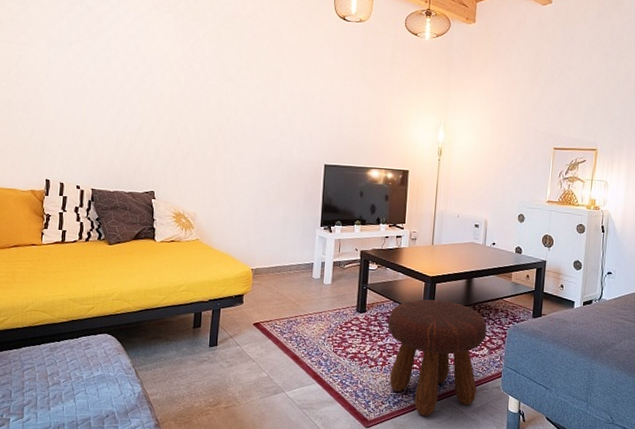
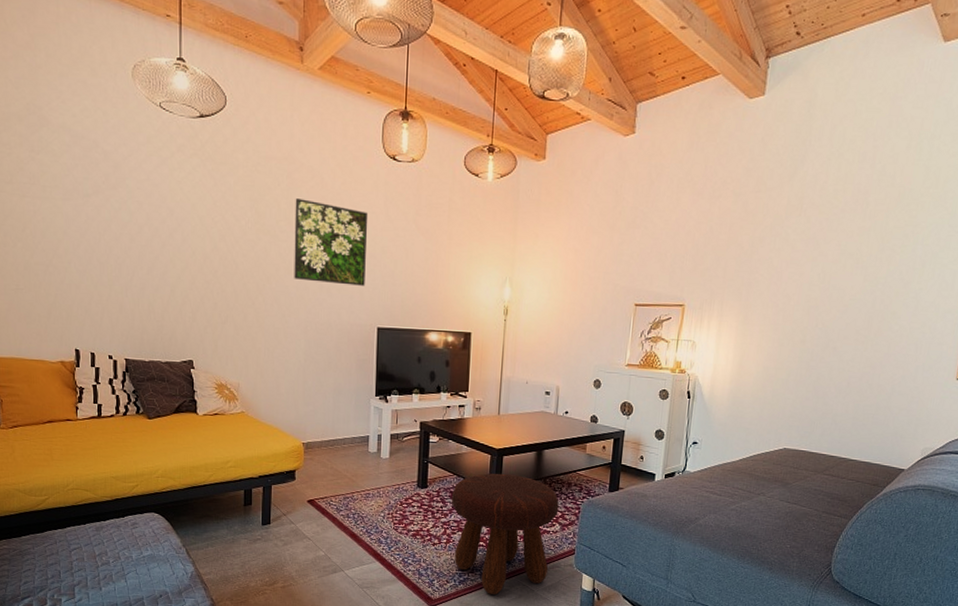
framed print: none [251,50,320,128] -> present [294,198,368,286]

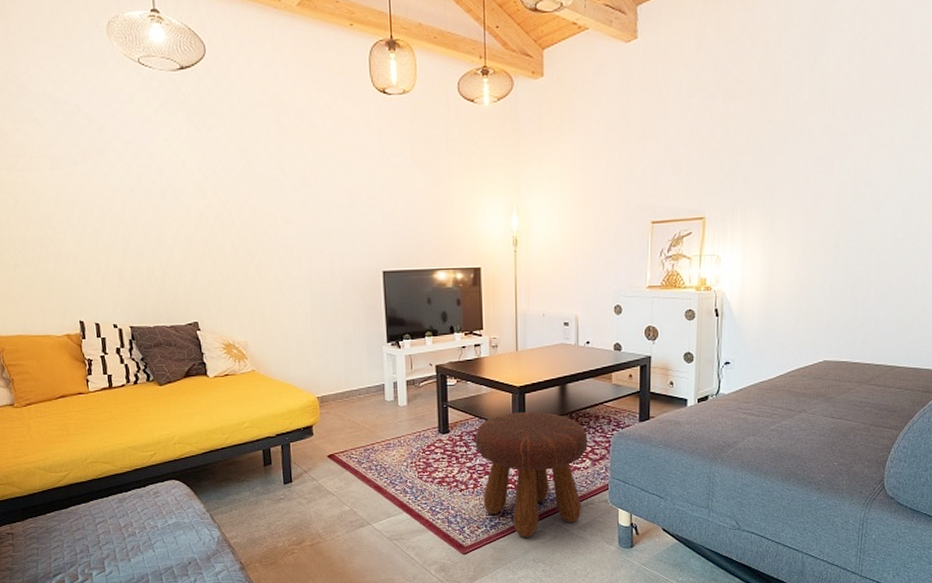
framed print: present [294,198,368,286] -> none [285,144,366,230]

